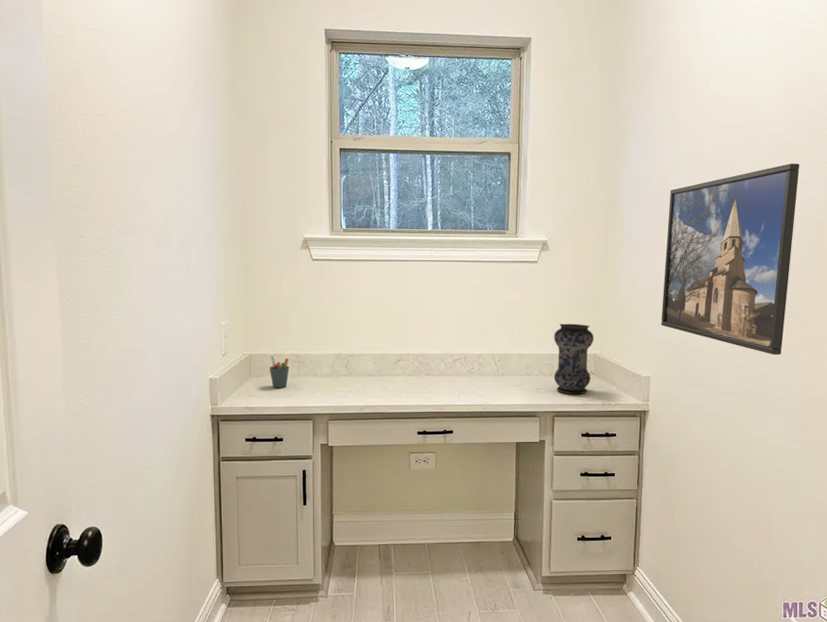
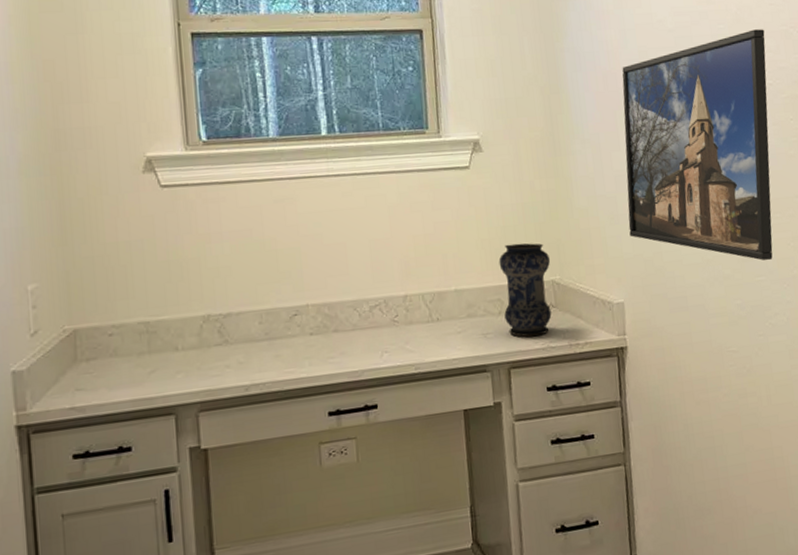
pen holder: present [269,356,290,389] -> none [104,327,136,375]

